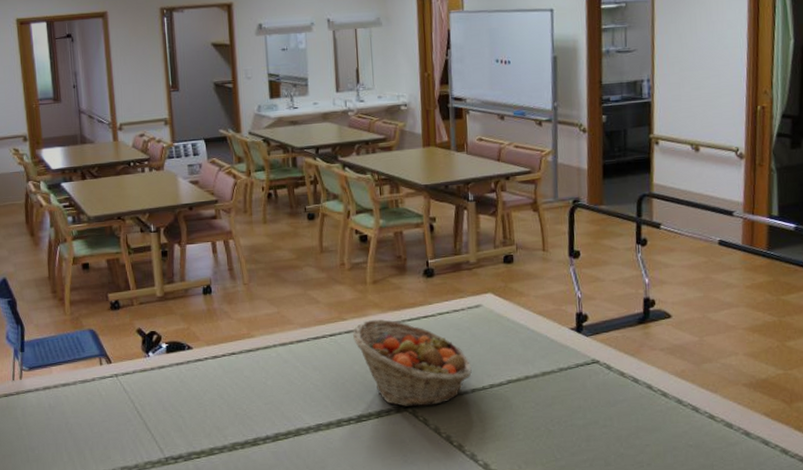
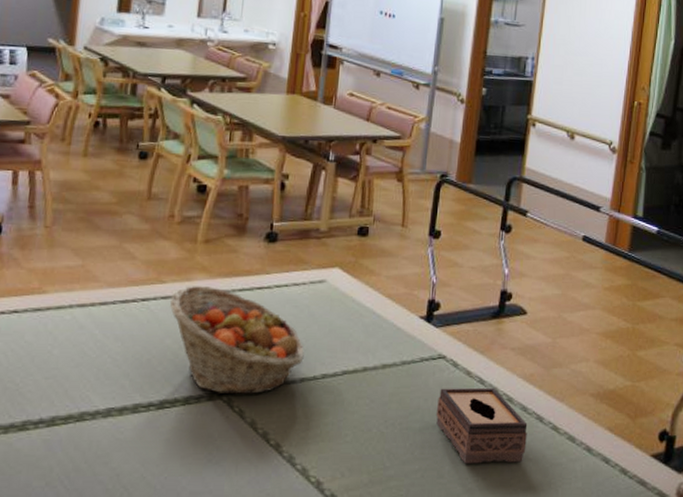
tissue box: none [596,385,686,452] -> present [435,387,528,464]

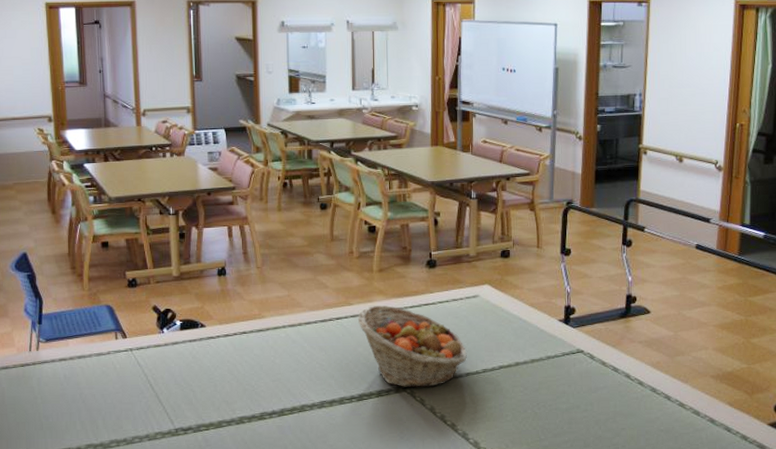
tissue box: present [435,387,528,464] -> none [579,374,658,435]

